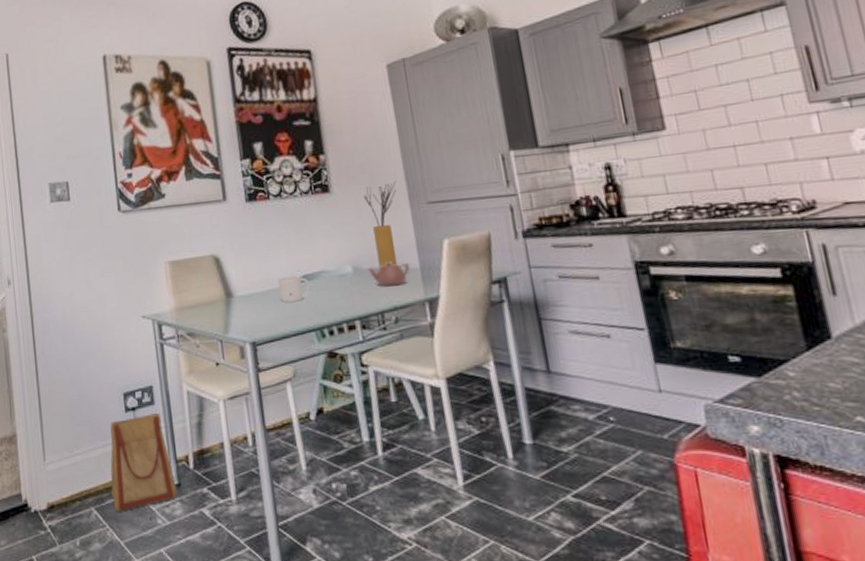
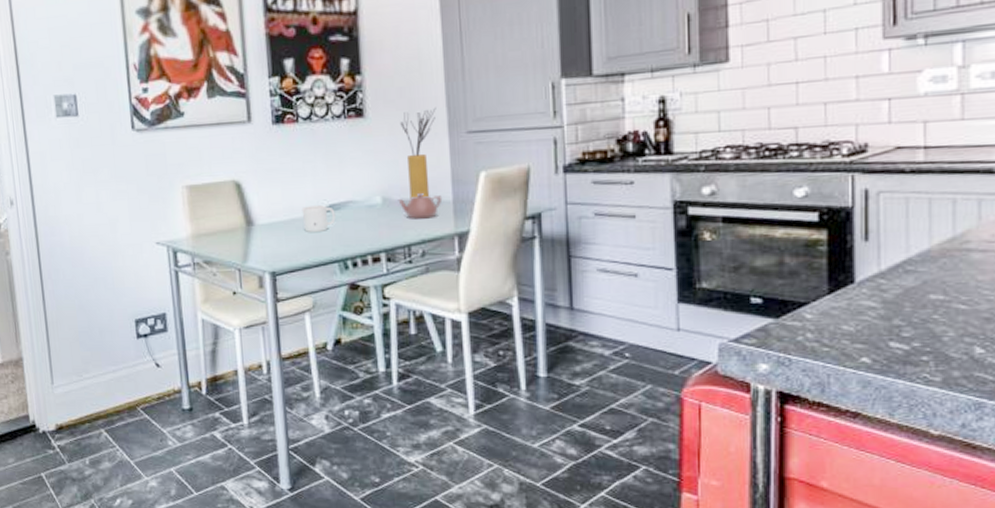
shopping bag: present [110,413,177,512] -> none [121,341,189,434]

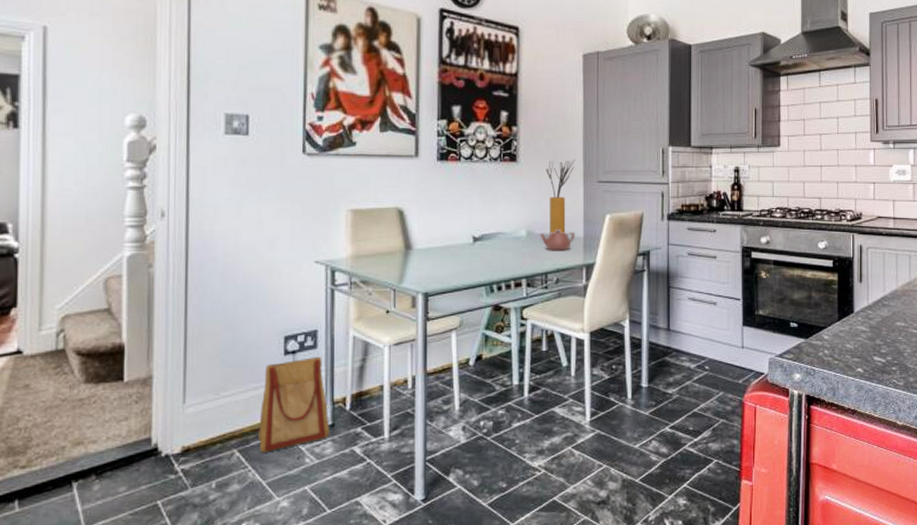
shopping bag: none [121,341,189,434] -> present [259,357,330,453]
mug: present [301,205,336,233] -> none [457,235,486,259]

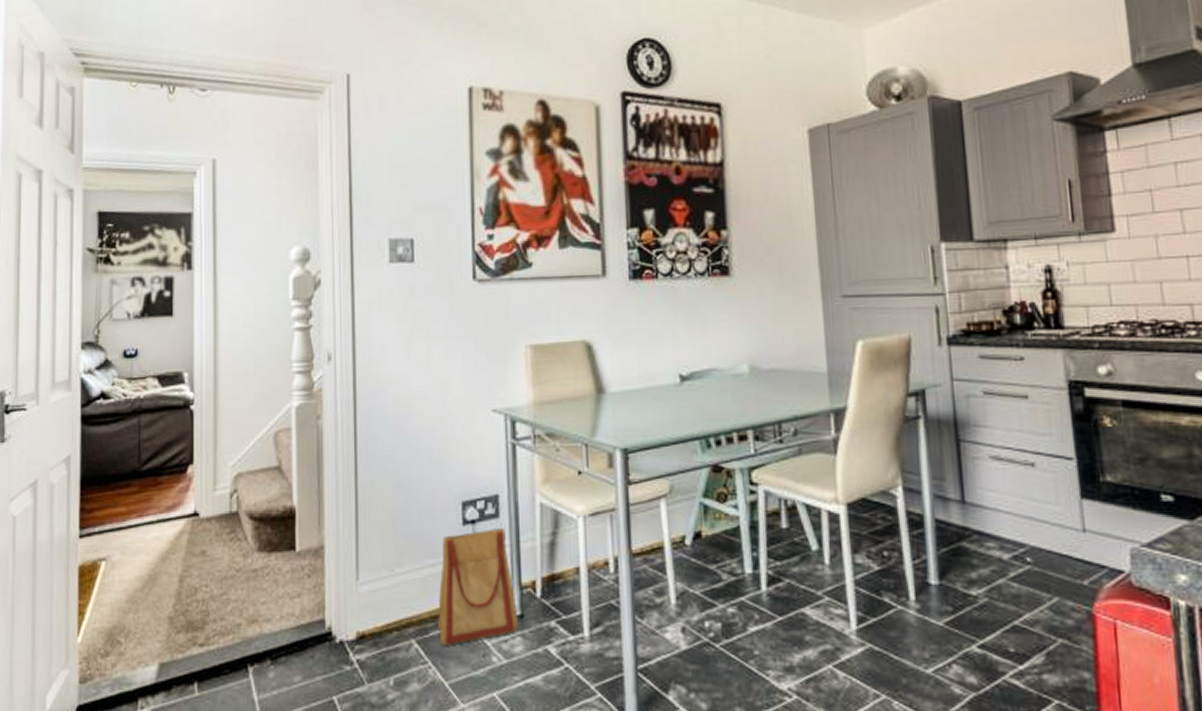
teapot: present [539,228,576,251] -> none [767,361,816,392]
vase: present [545,159,575,233] -> none [768,267,808,368]

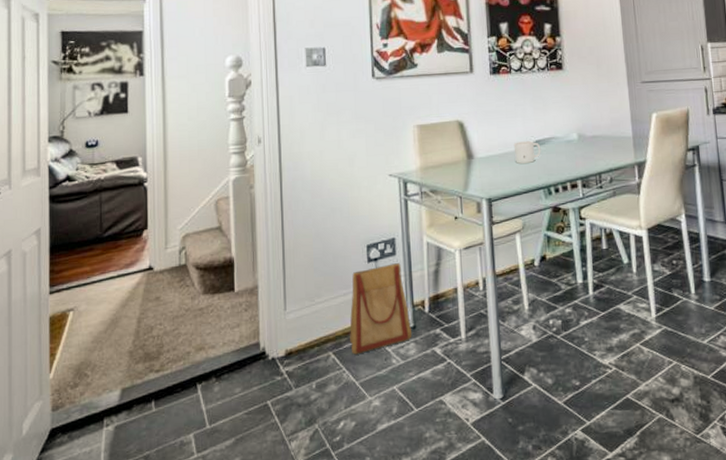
mug: none [659,373,698,405] -> present [513,141,541,165]

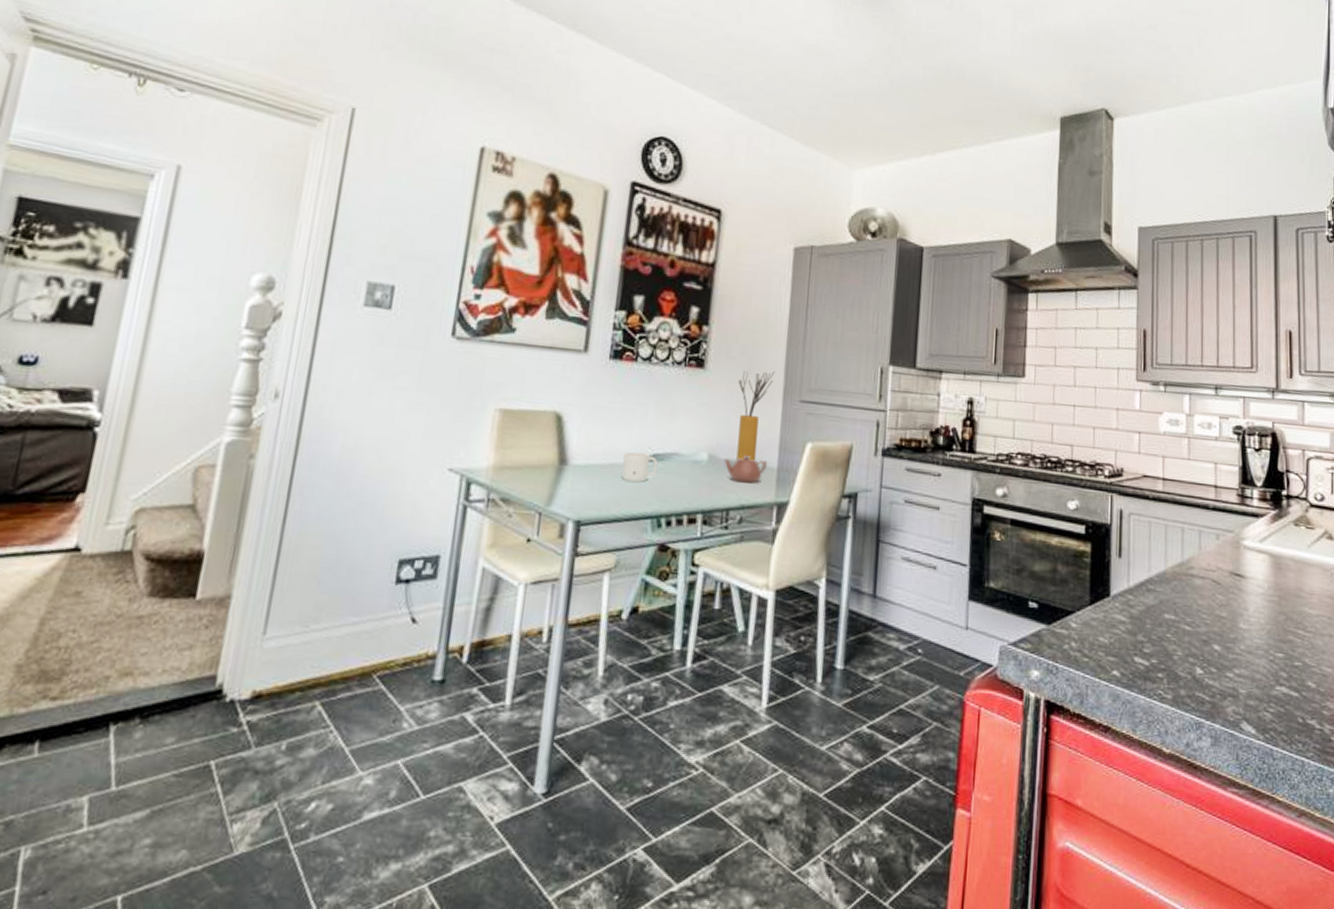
shopping bag: present [350,263,412,355] -> none [348,590,441,710]
vase: none [590,62,618,135] -> present [736,371,775,460]
teapot: none [590,130,625,152] -> present [724,454,768,484]

